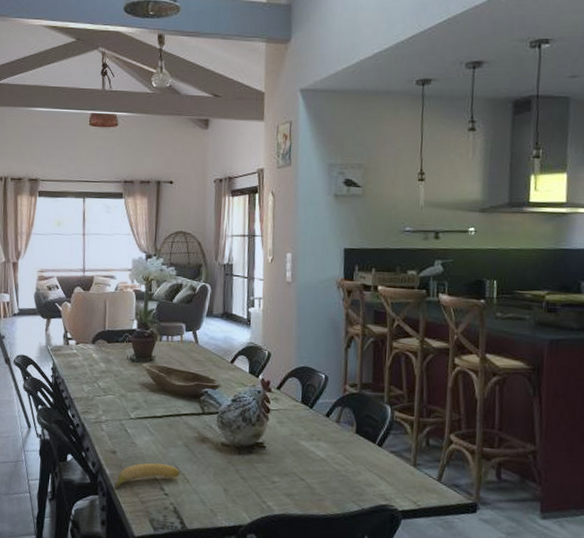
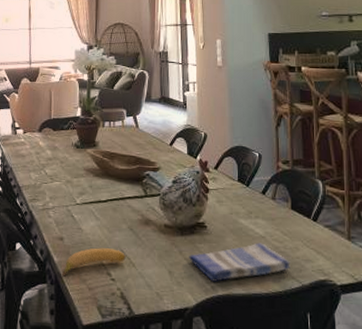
dish towel: none [245,465,351,502] -> present [189,242,290,282]

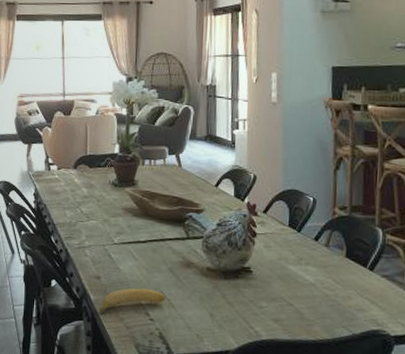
dish towel: present [189,242,290,282] -> none [232,290,341,327]

